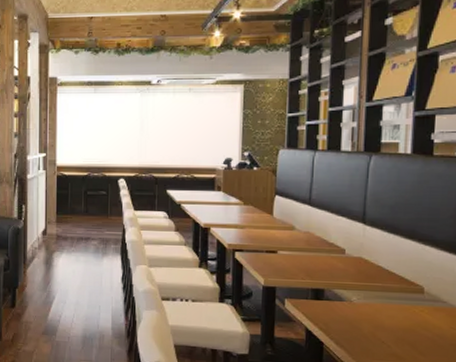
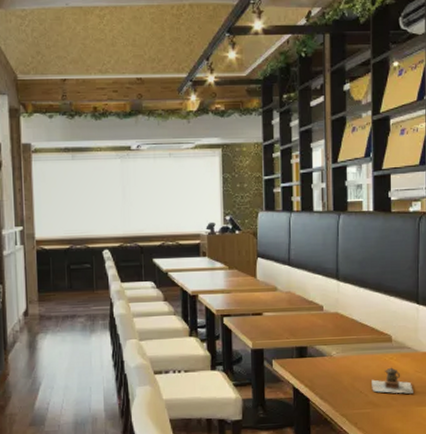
teapot: none [396,320,446,351] -> present [372,367,413,394]

